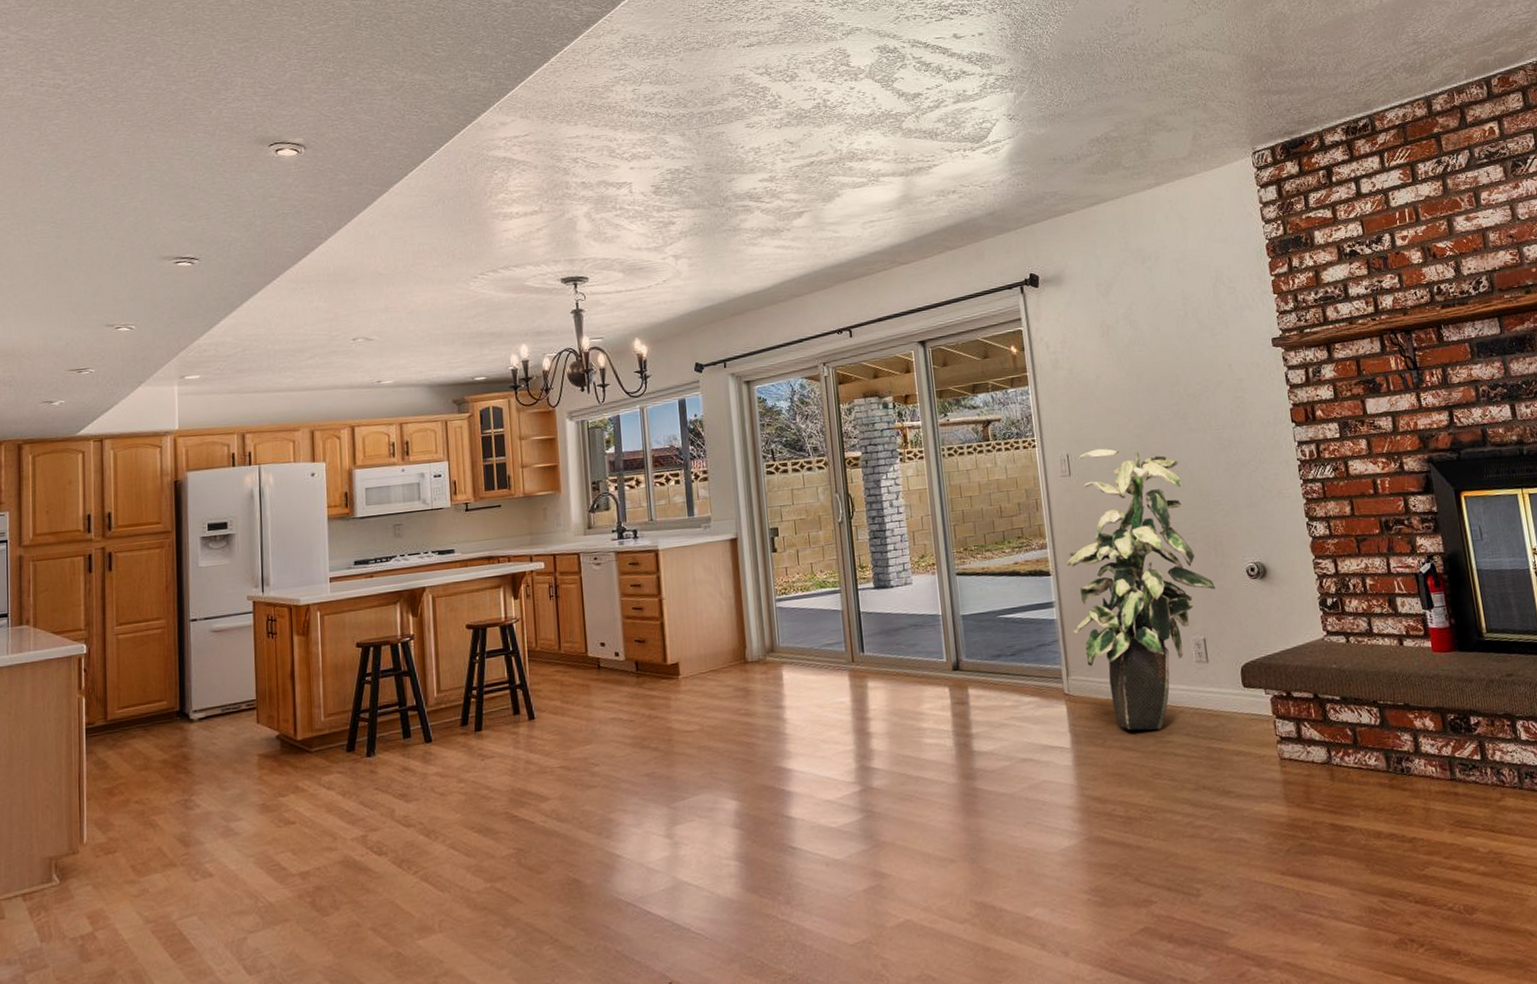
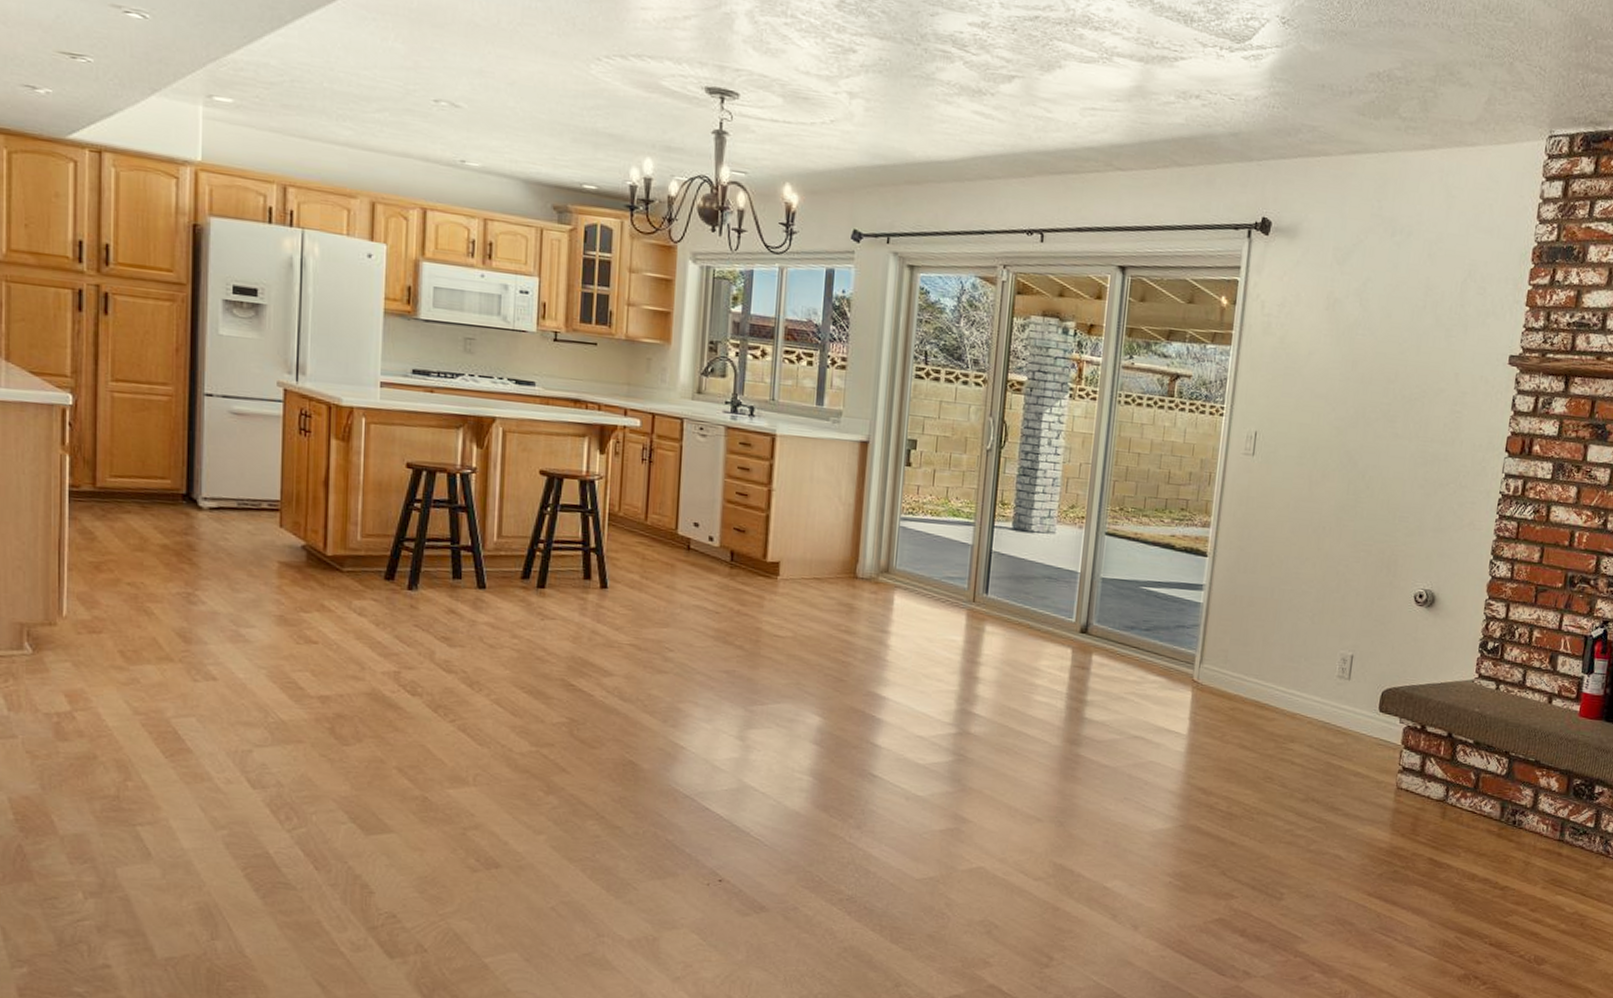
indoor plant: present [1066,448,1215,731] -> none [1217,432,1378,736]

